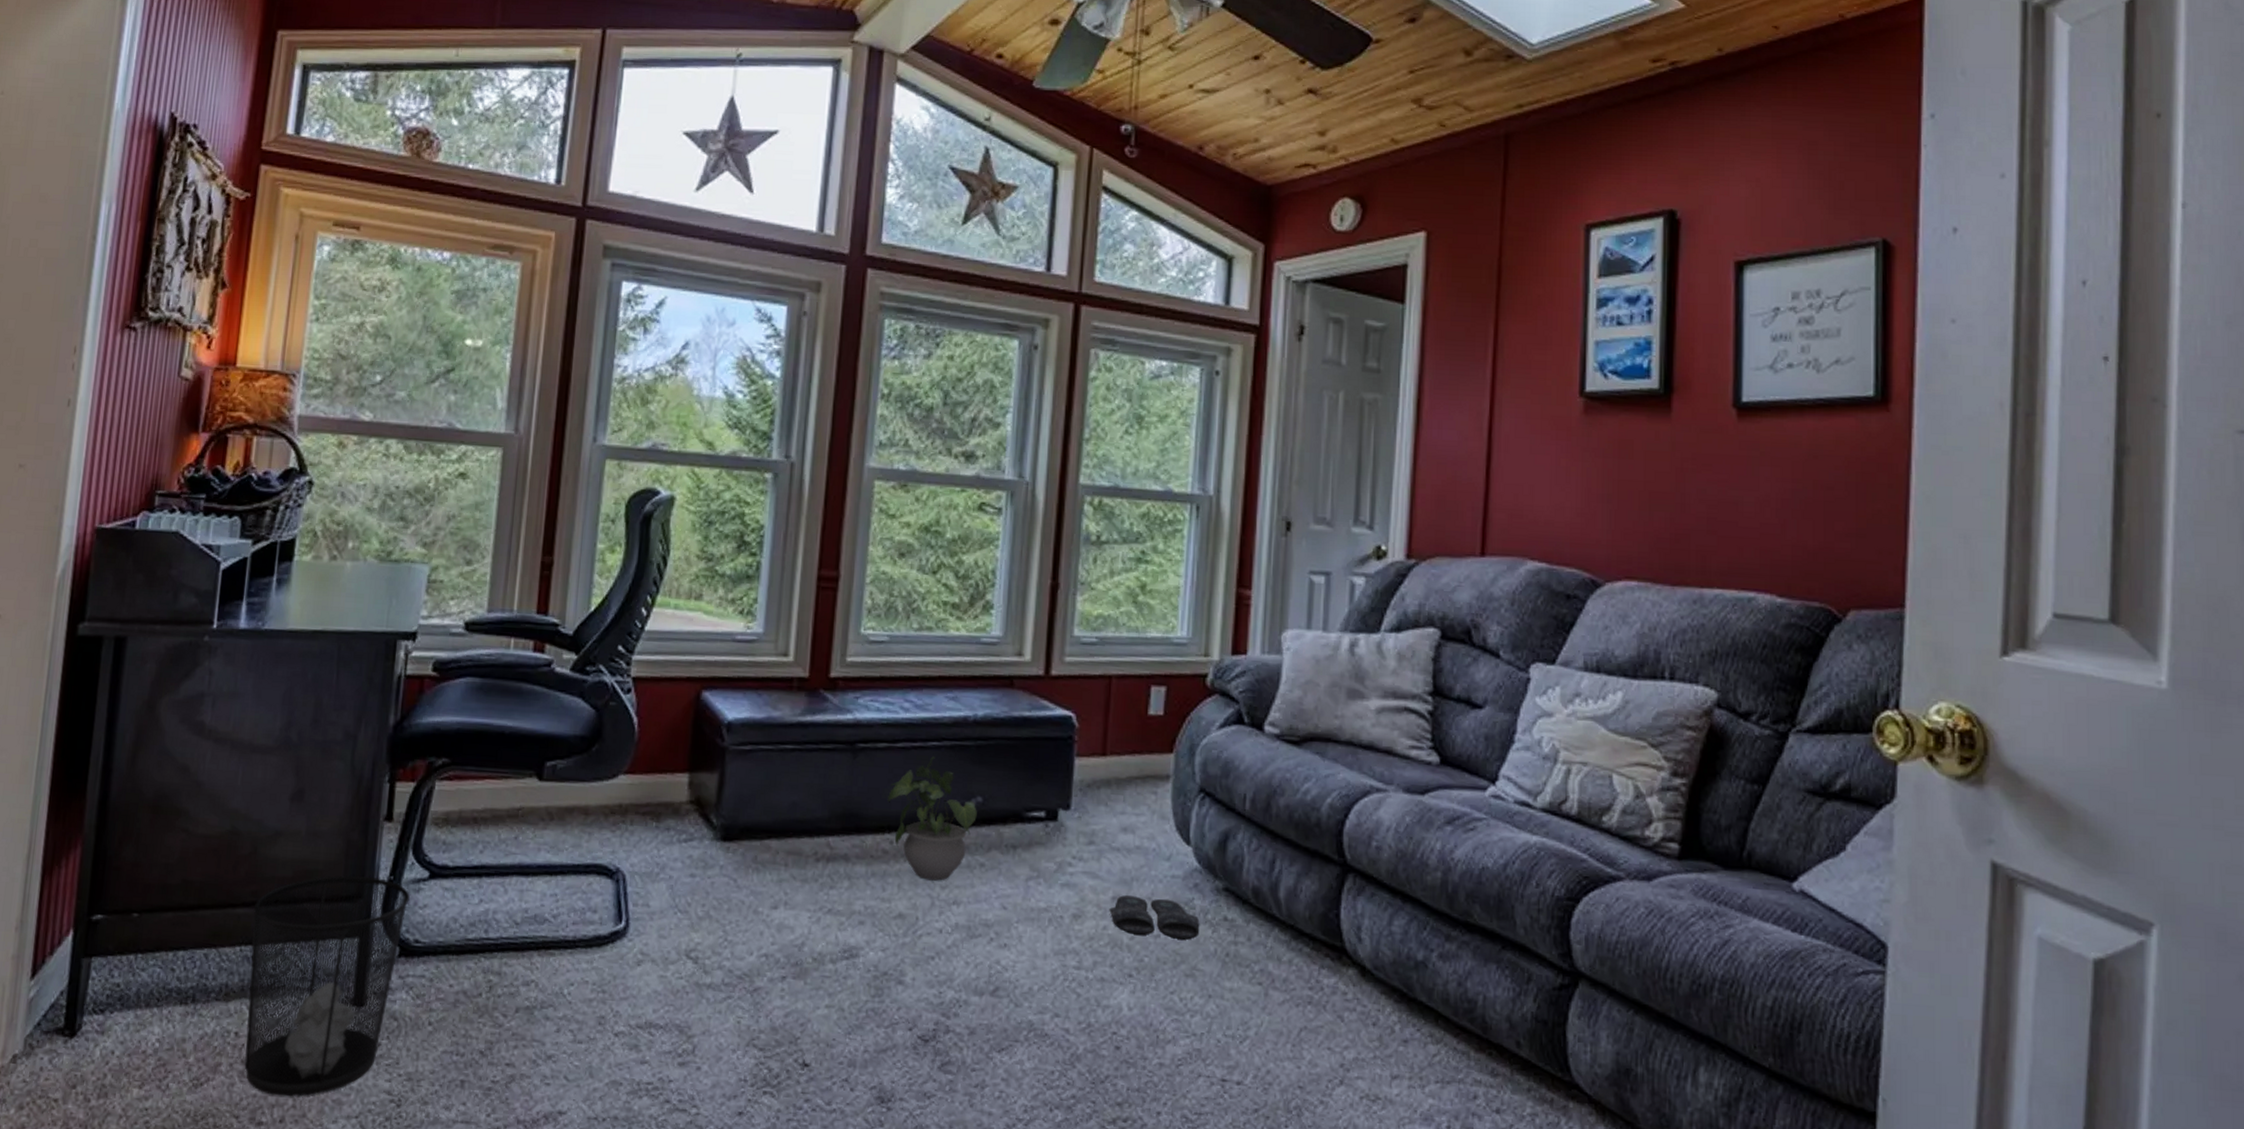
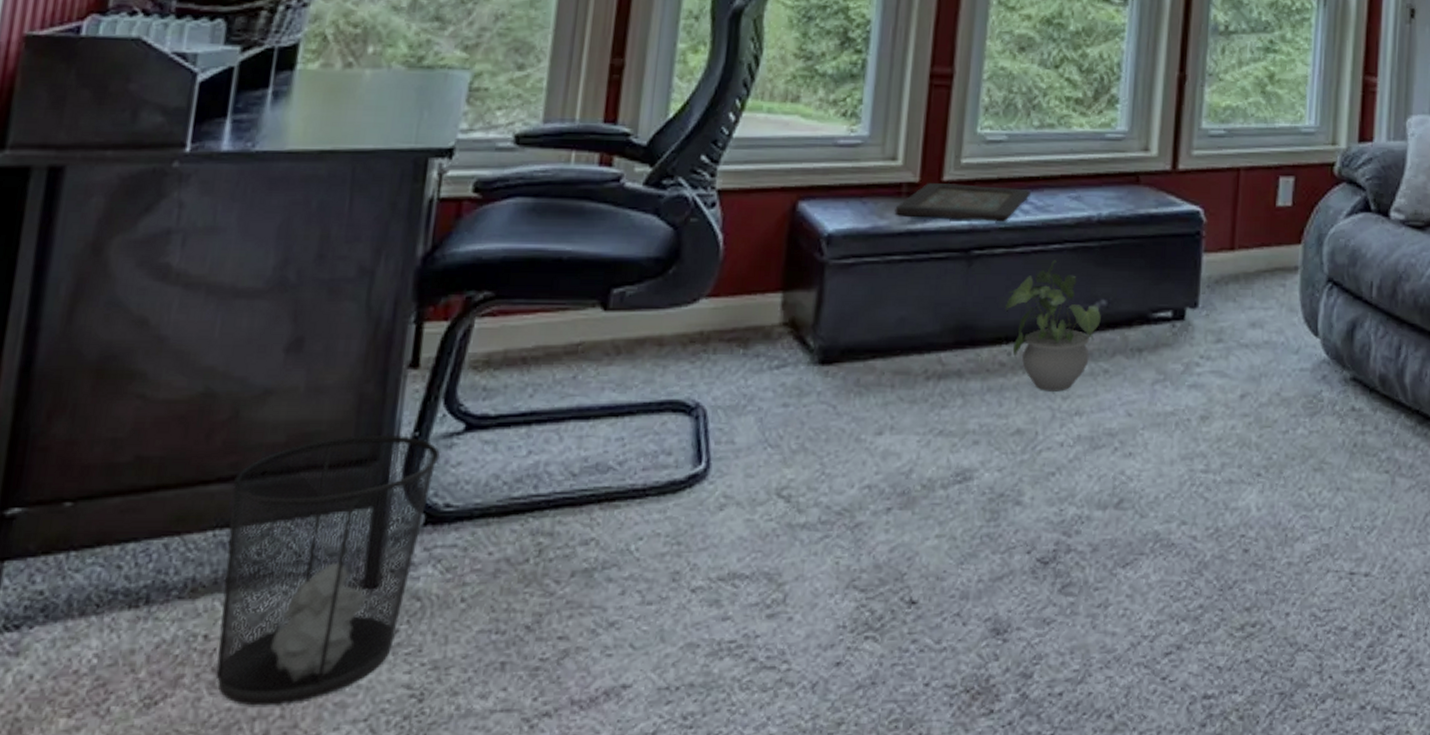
decorative tray: none [787,677,911,717] -> present [895,182,1031,221]
slippers: present [1109,895,1200,940] -> none [1237,392,1328,433]

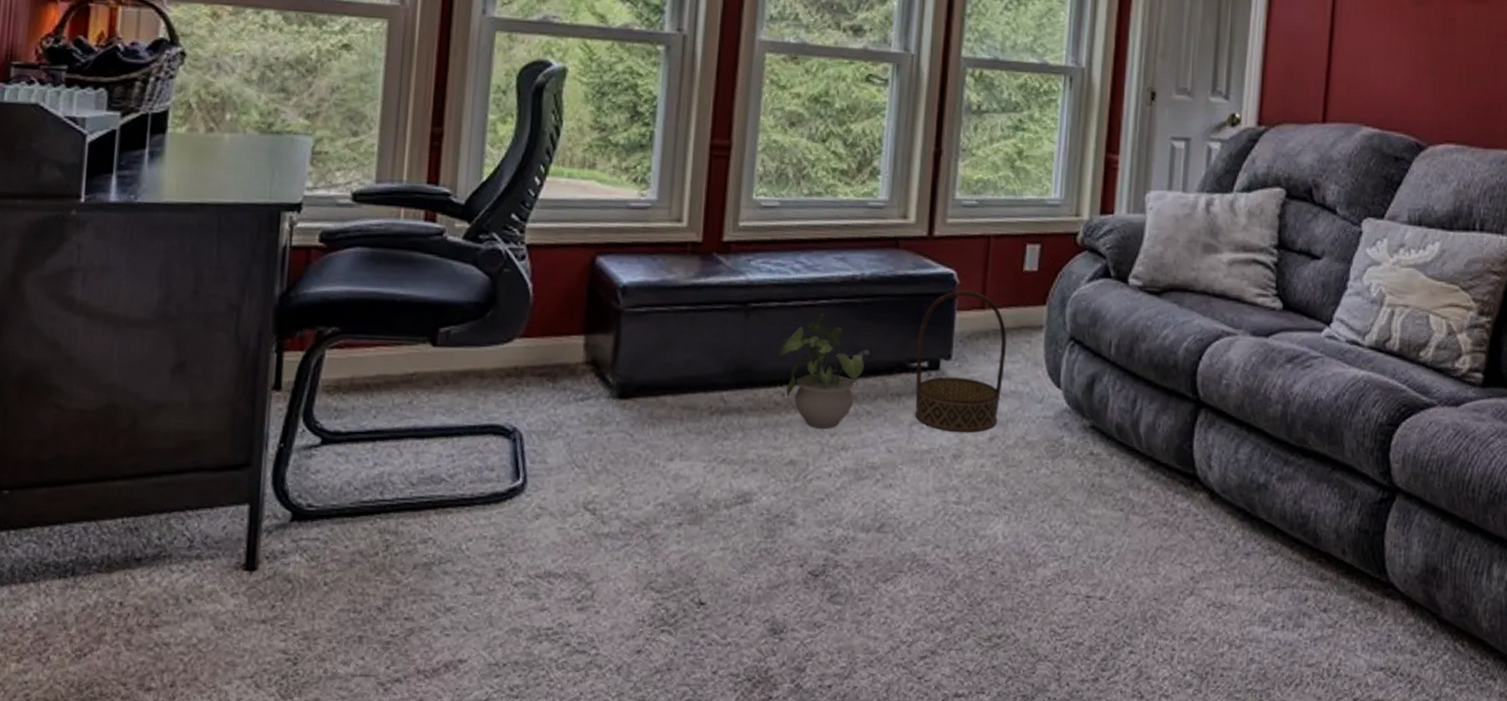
waste bin: present [215,434,441,706] -> none [130,444,303,662]
decorative tray: present [895,182,1031,221] -> none [681,242,801,278]
basket: none [1158,228,1259,390] -> present [915,289,1007,432]

